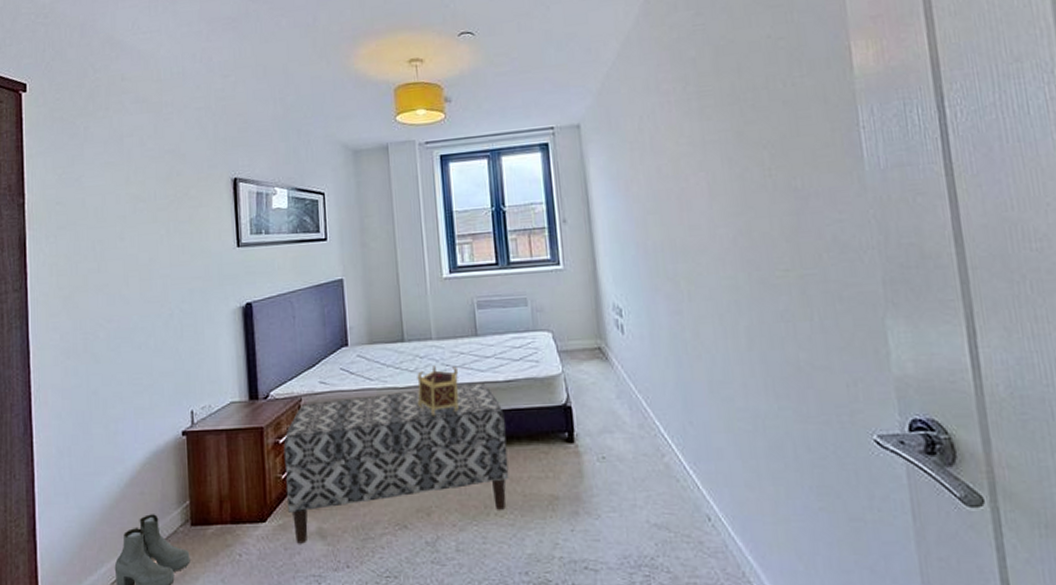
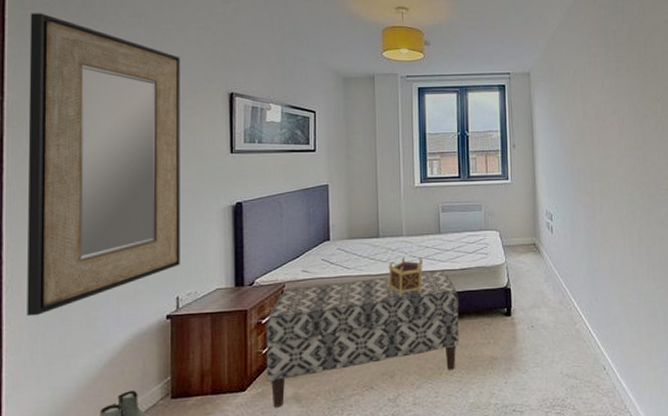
home mirror: none [44,109,193,429] -> present [27,13,181,317]

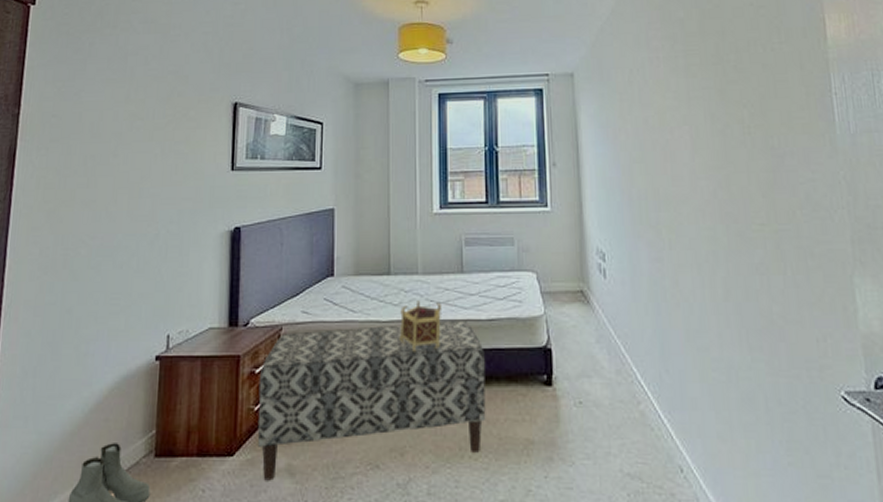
home mirror: present [27,13,181,317] -> none [21,23,187,348]

